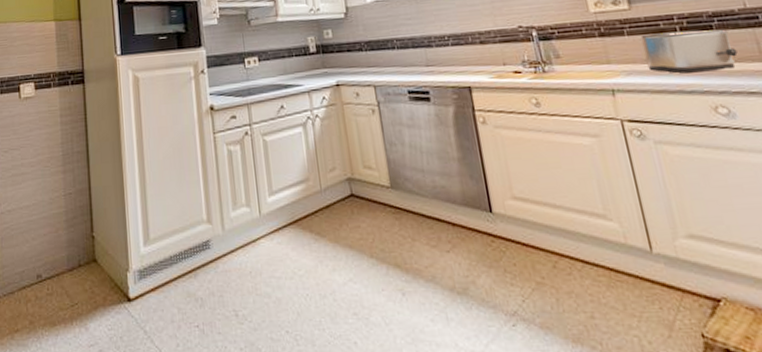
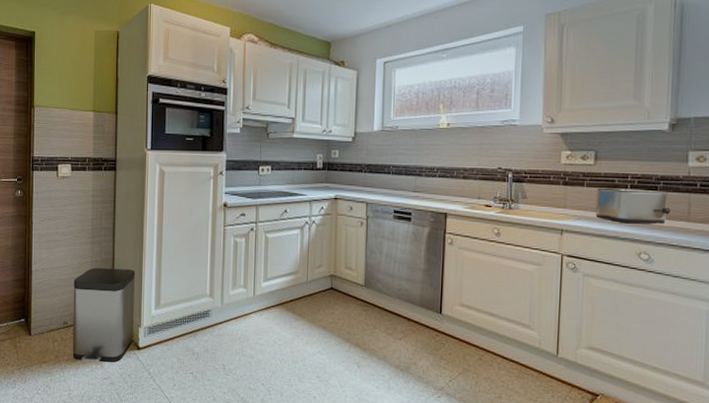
pedal bin: none [45,199,122,324] -> present [72,268,135,362]

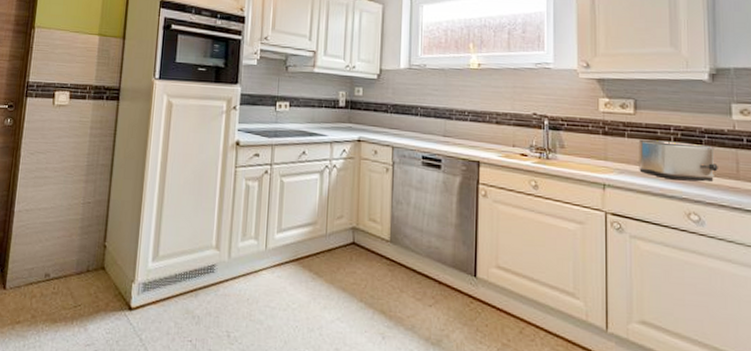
pedal bin: present [72,268,135,362] -> none [52,210,132,325]

